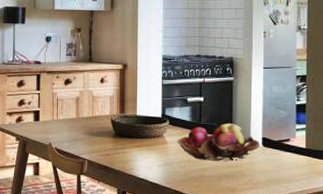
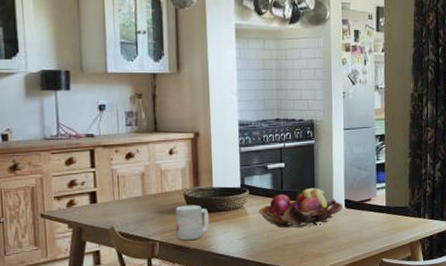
mug: none [102,129,132,162] -> present [175,205,210,240]

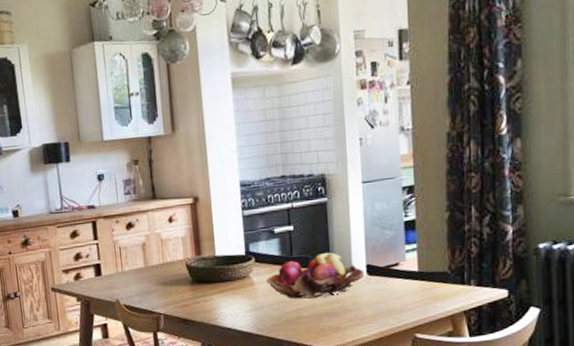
mug: present [175,205,210,240] -> none [178,275,214,313]

